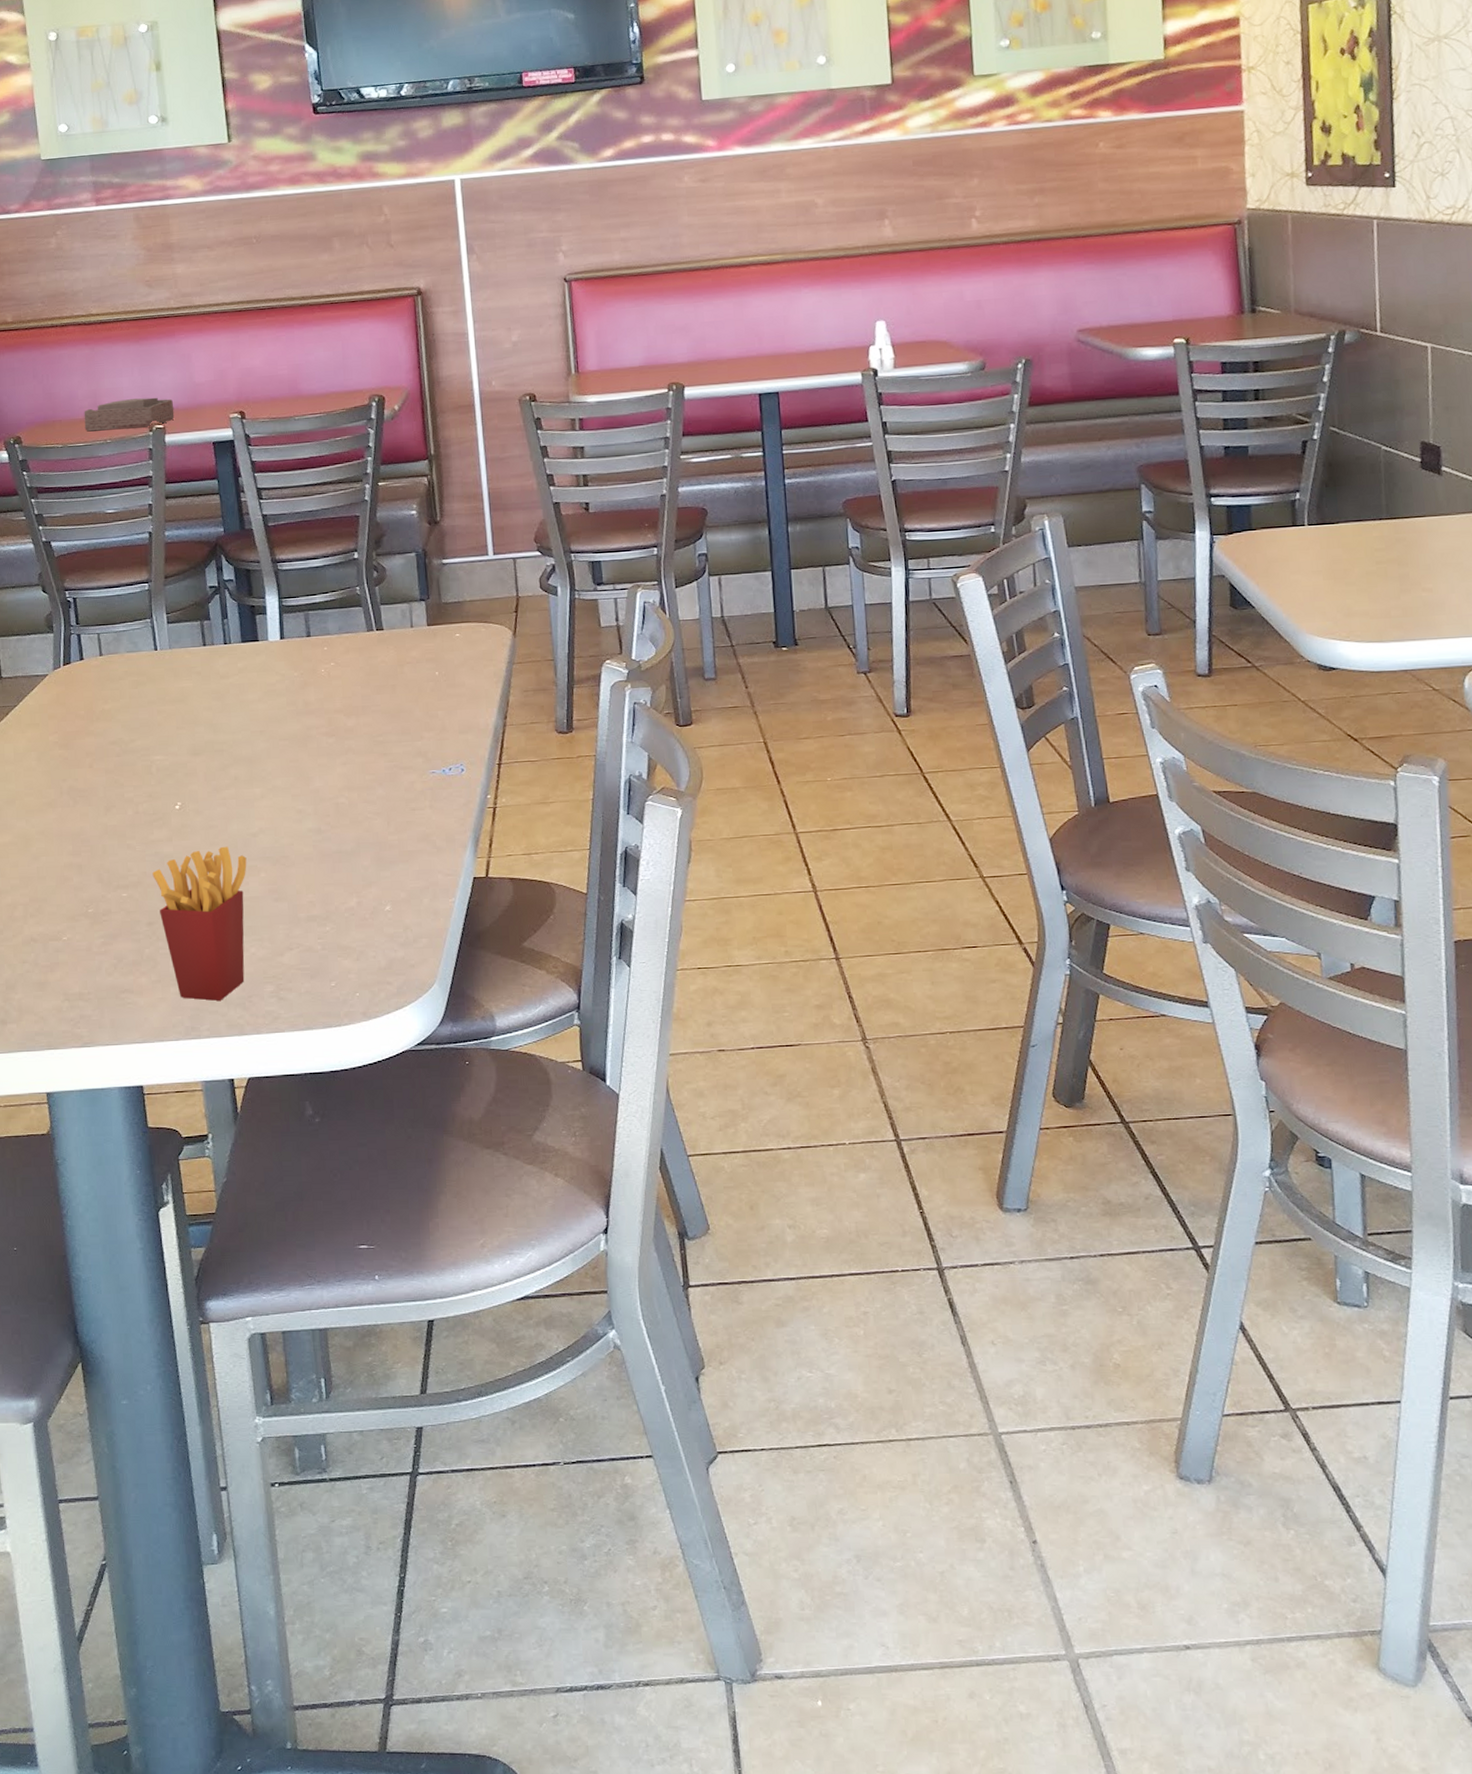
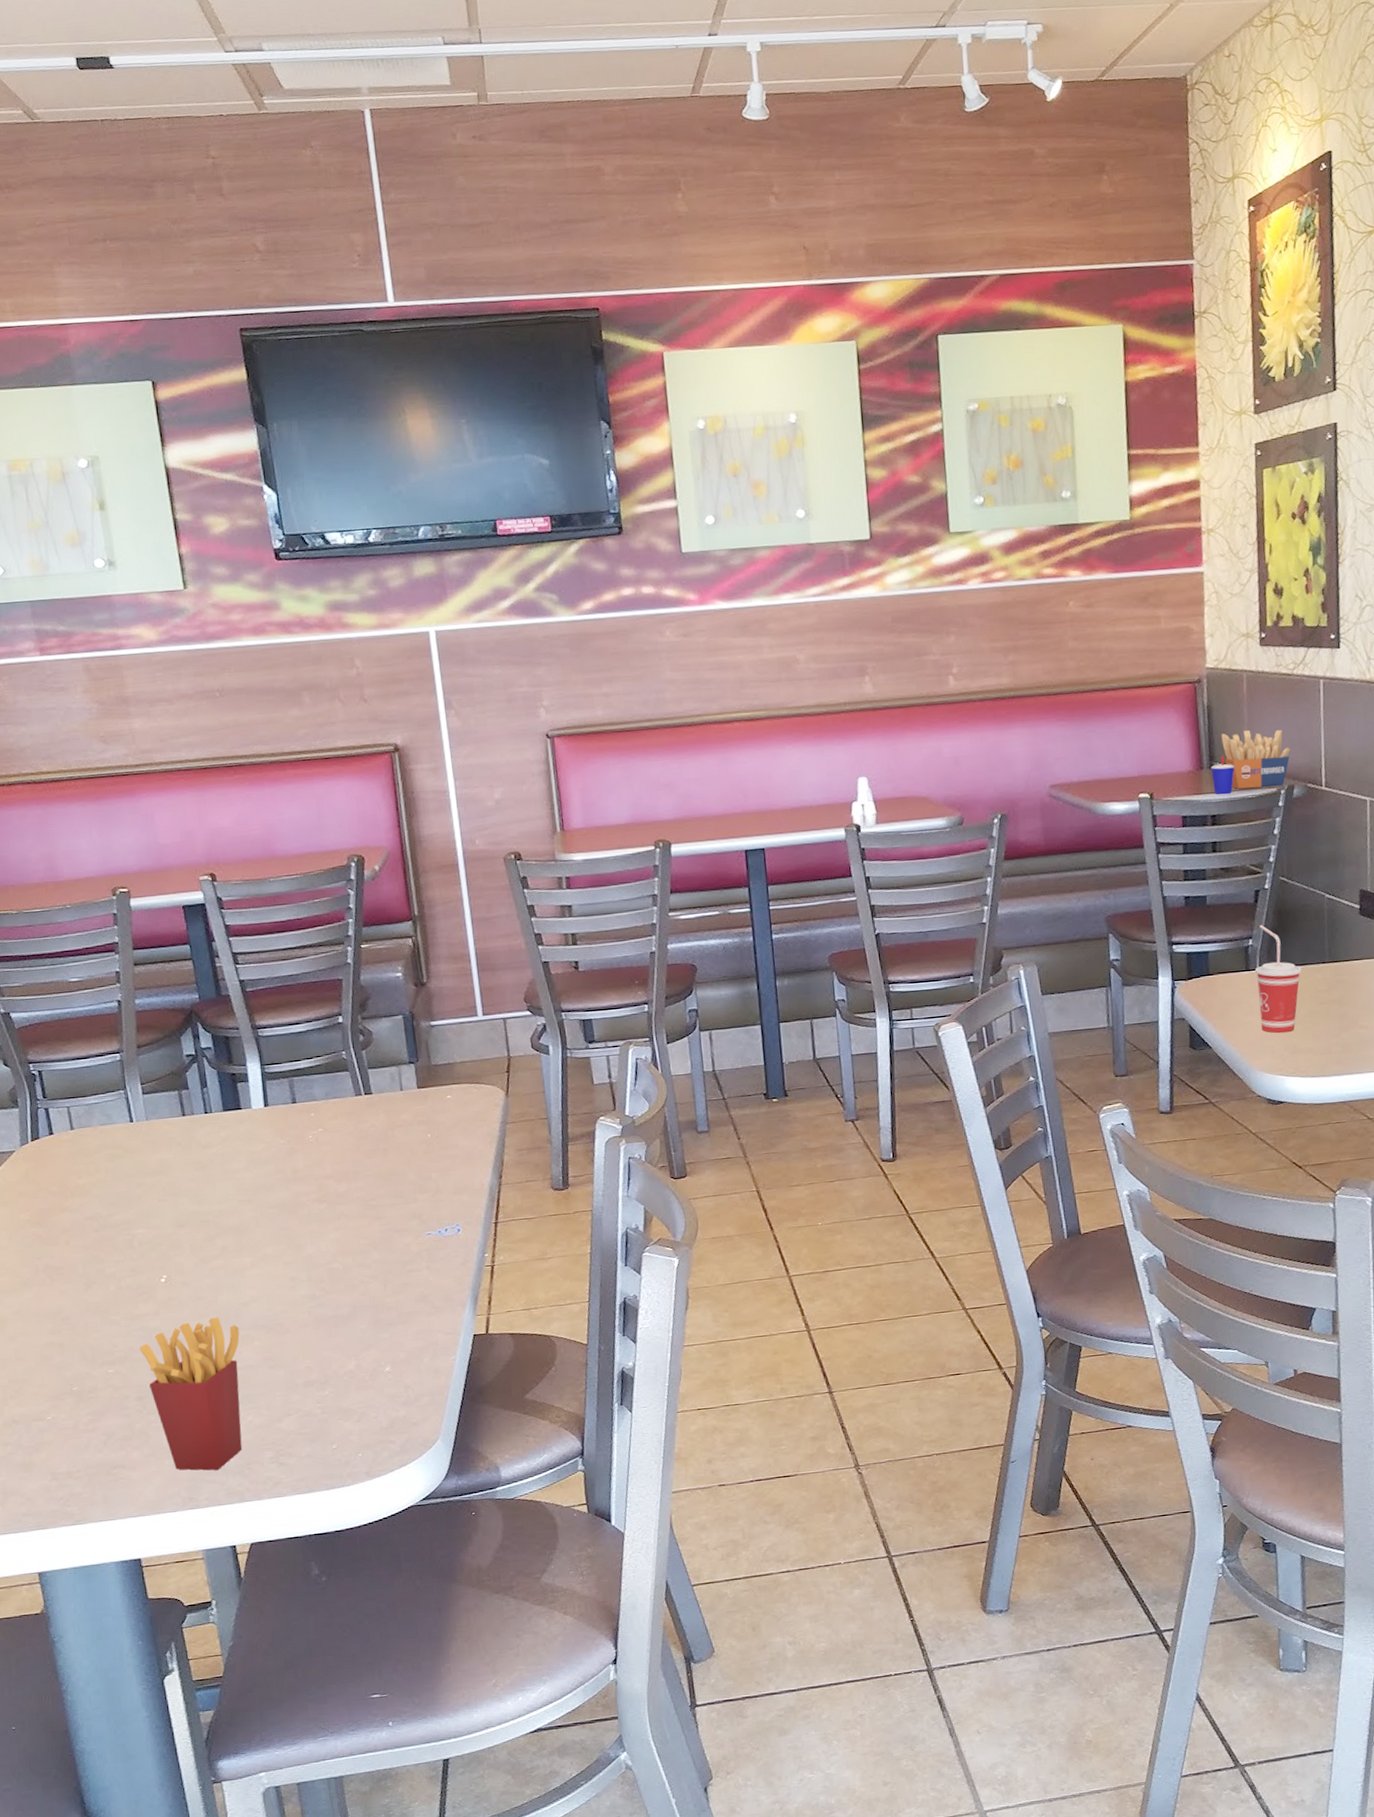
napkin holder: present [84,397,175,432] -> none [39,859,139,897]
beverage cup: none [1252,298,1279,341] -> present [1210,755,1235,795]
french fries: none [1264,272,1342,334] -> present [1221,729,1291,789]
beverage cup: none [1303,477,1356,594] -> present [1255,924,1302,1033]

